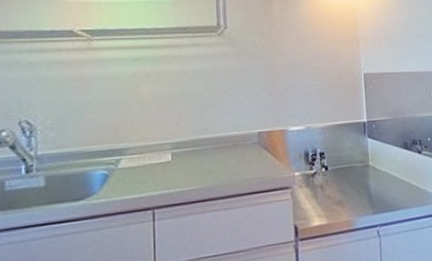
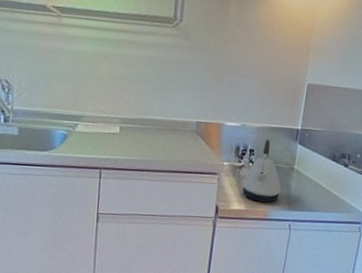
kettle: none [318,138,361,212] -> present [242,139,281,203]

